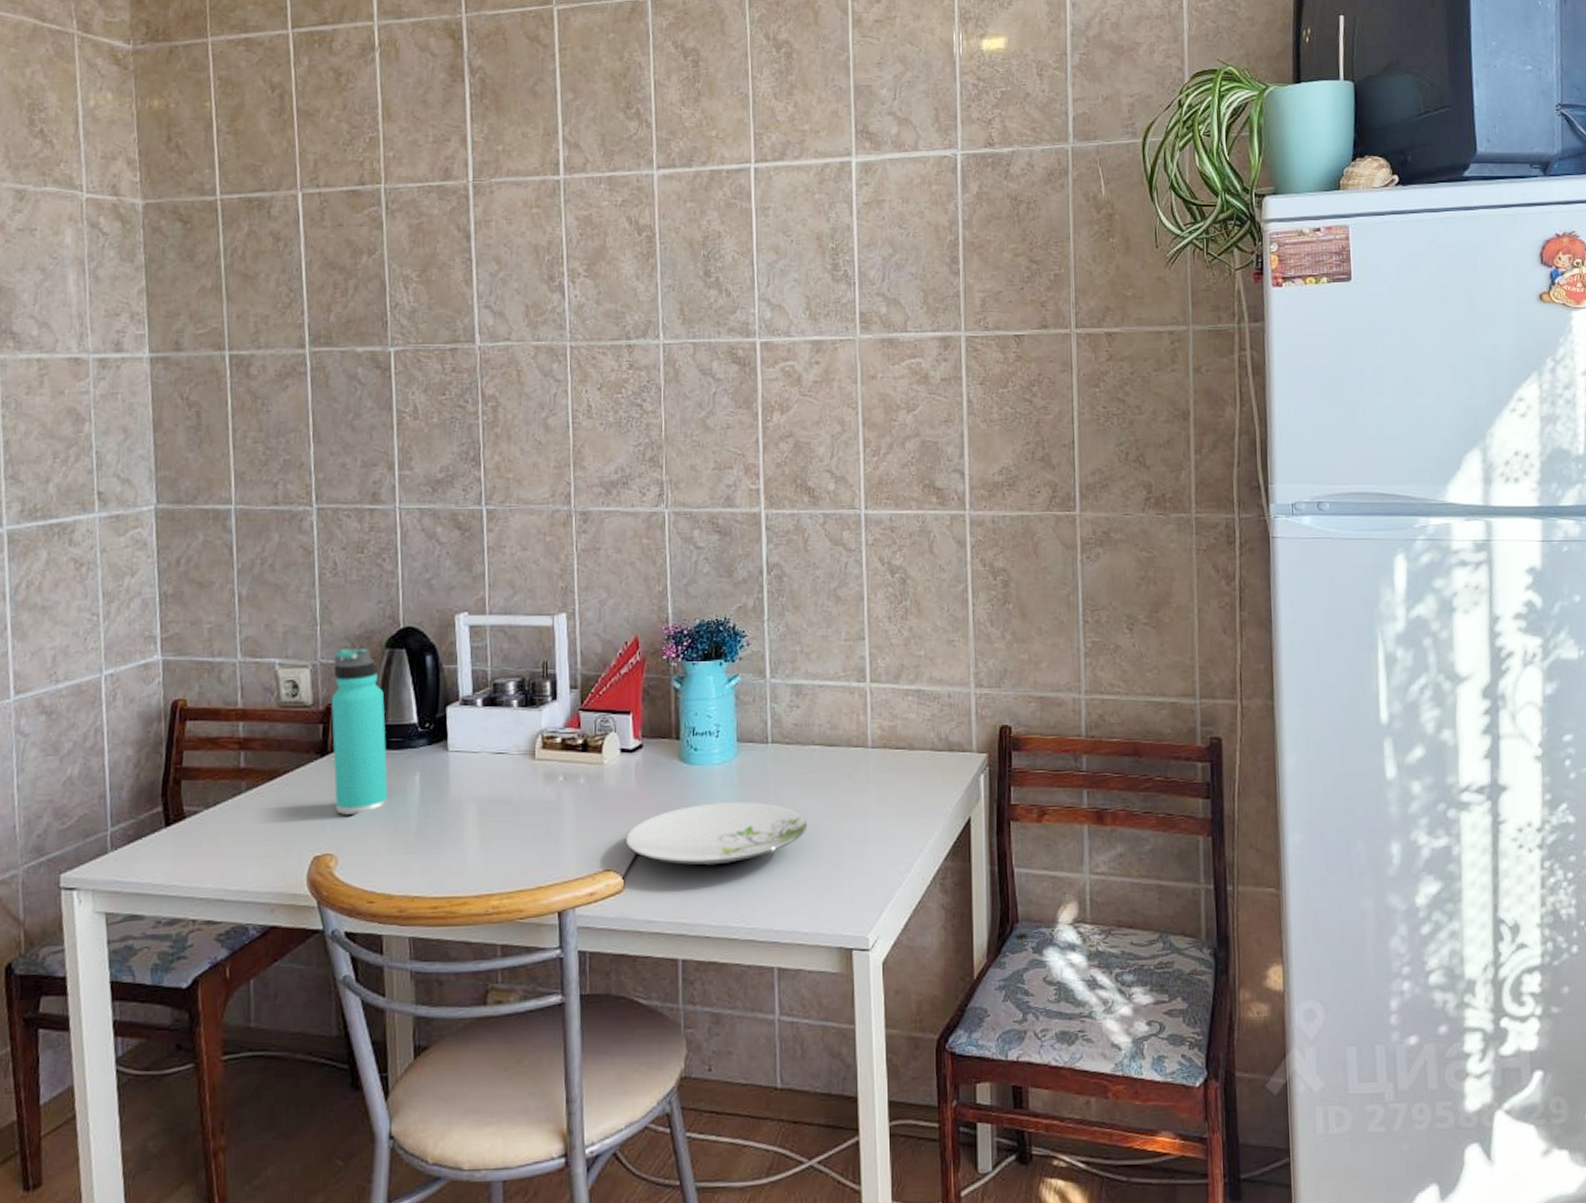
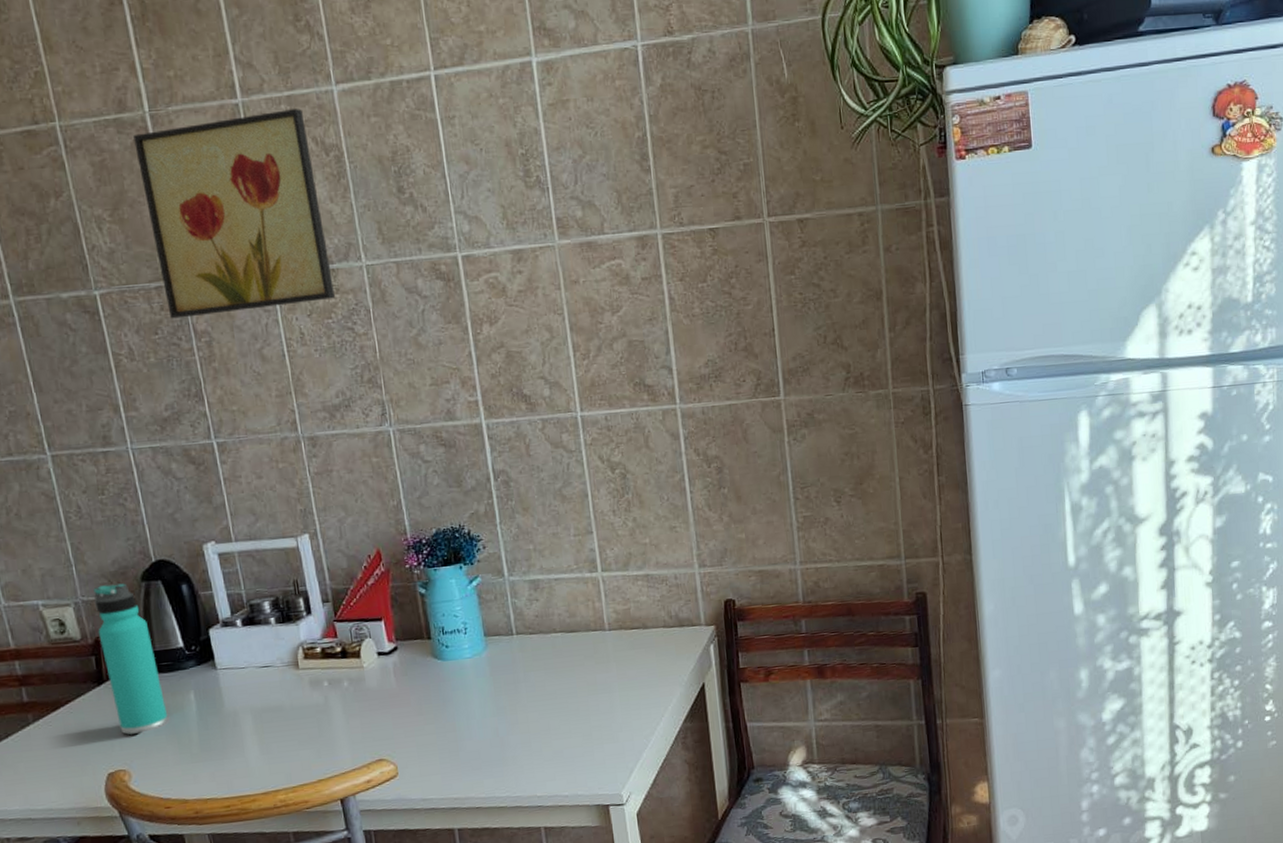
wall art: none [453,189,628,381] -> present [133,109,335,319]
plate: present [626,802,807,866] -> none [393,688,557,748]

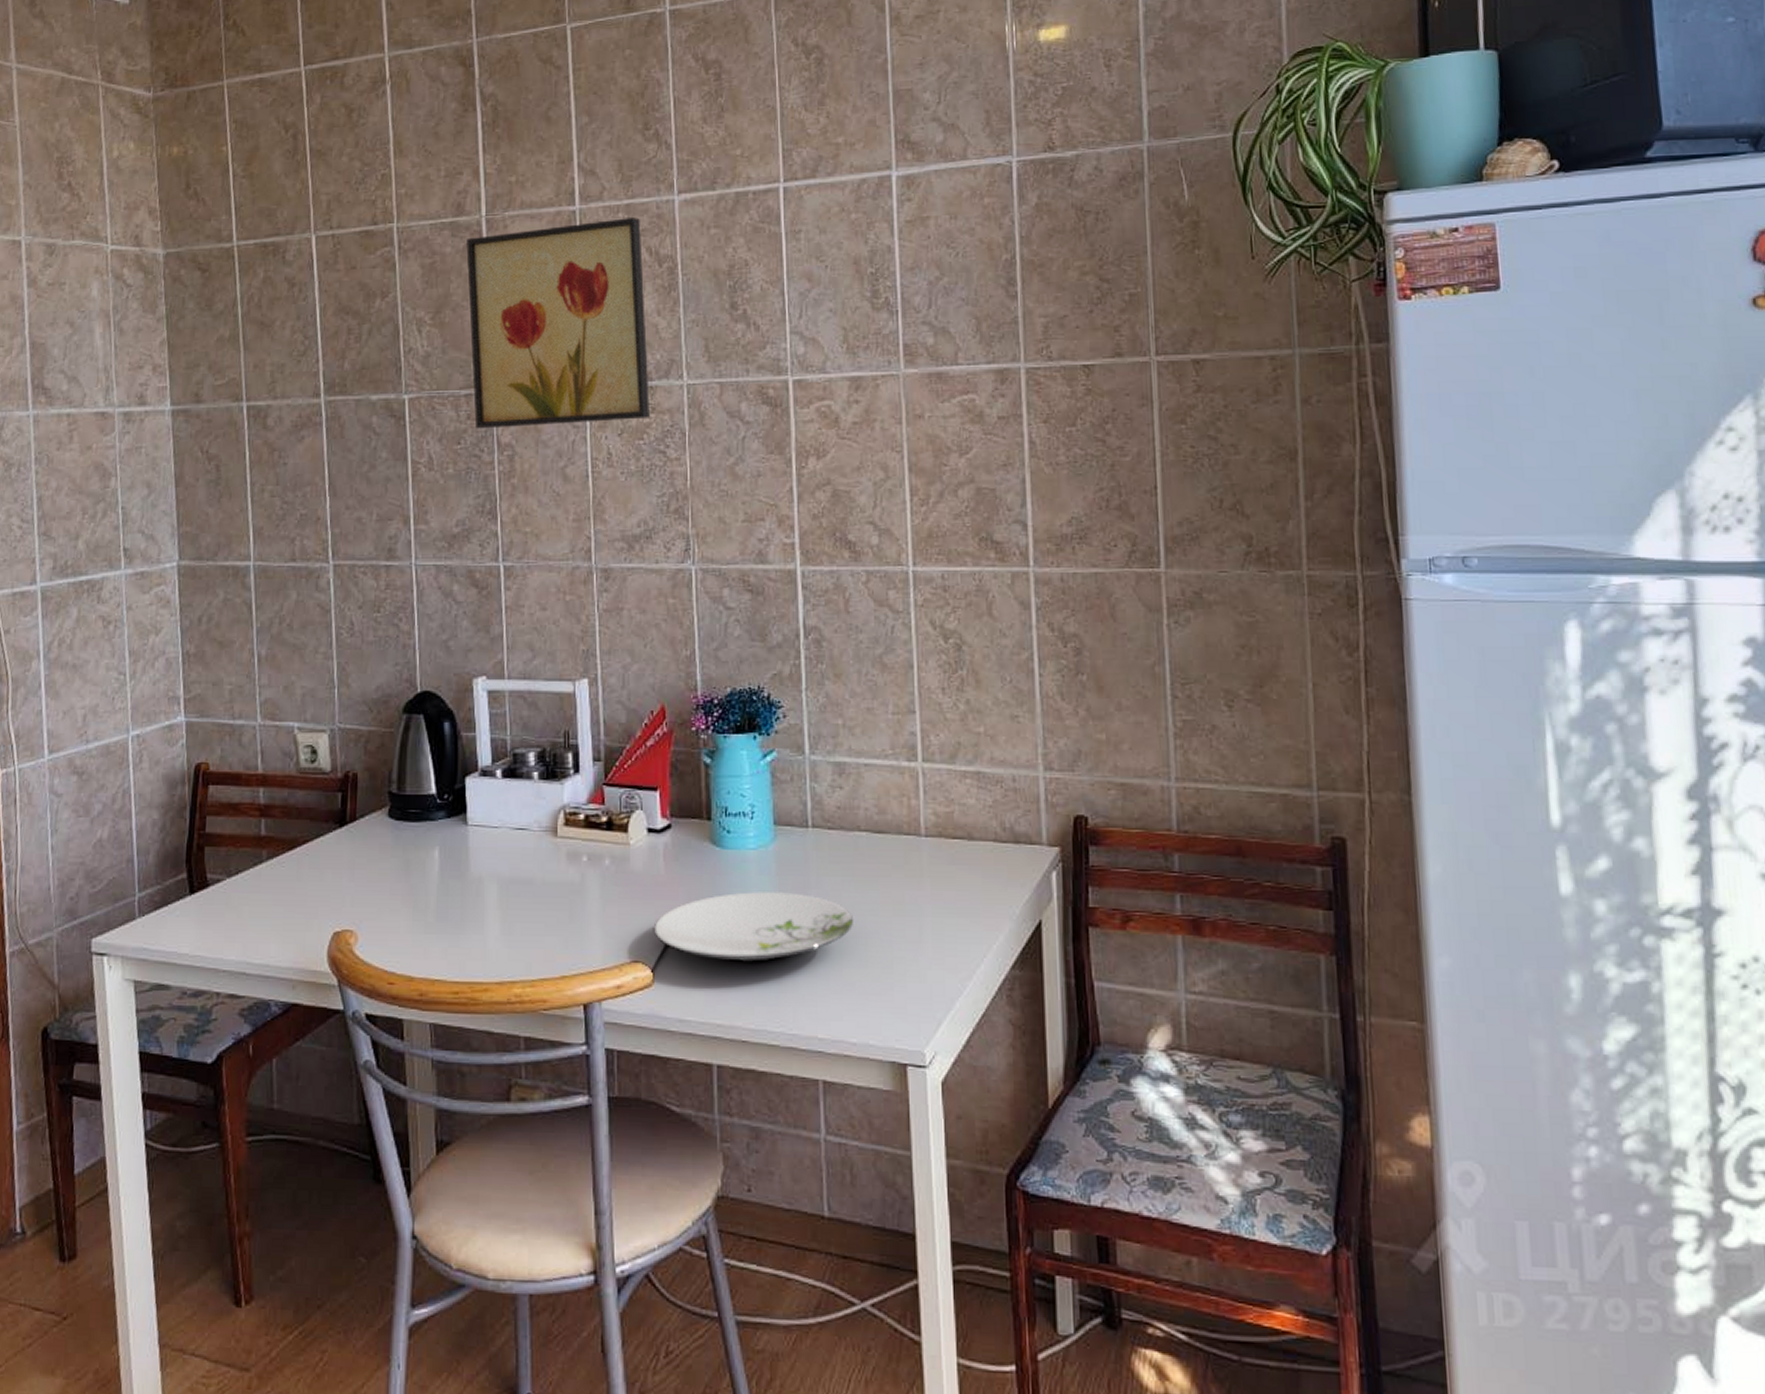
thermos bottle: present [93,583,169,735] -> none [349,713,408,889]
plate: none [393,688,557,748] -> present [654,892,853,962]

